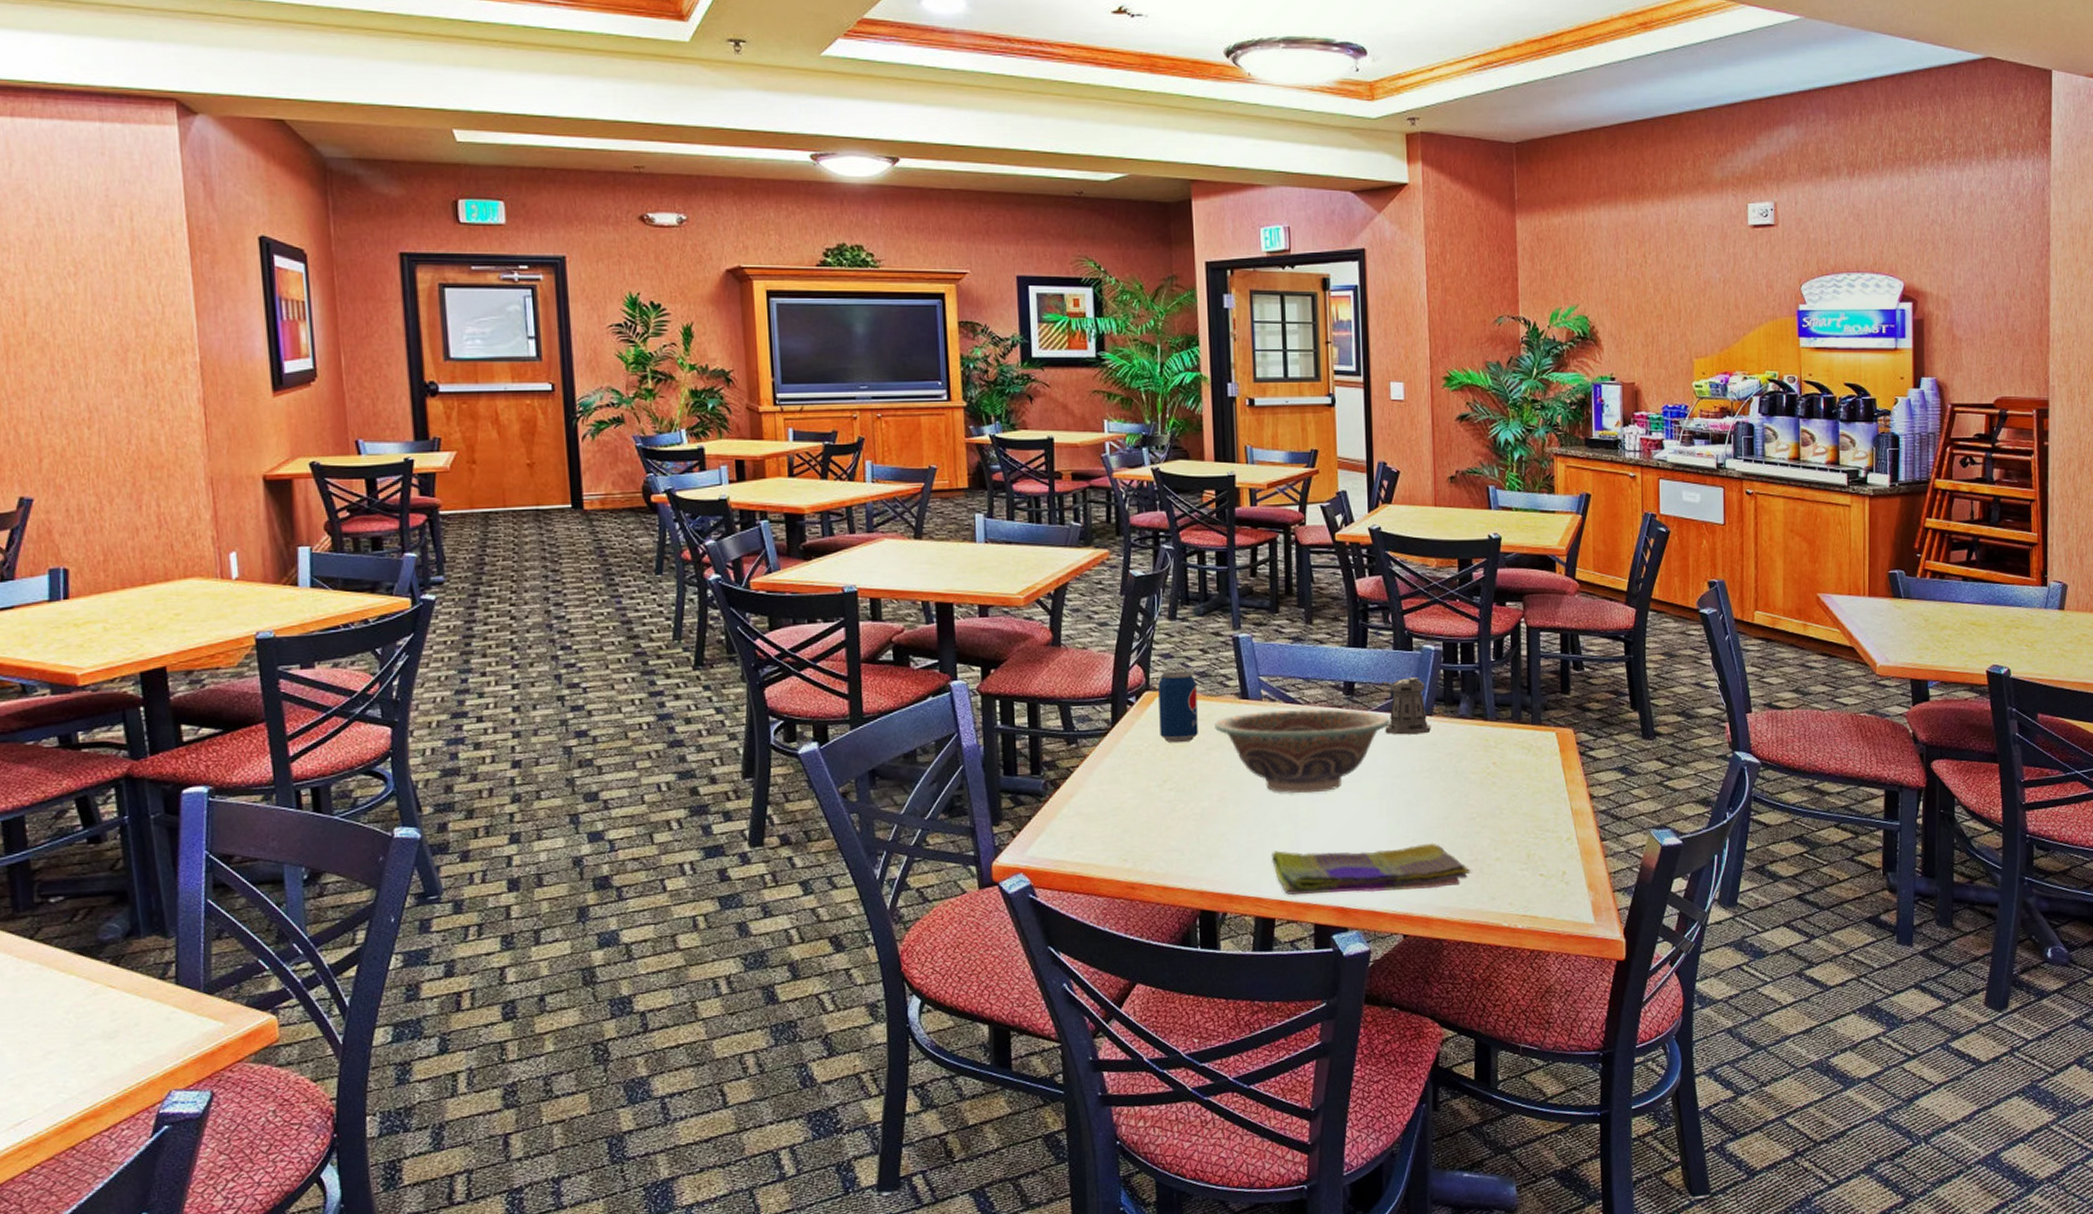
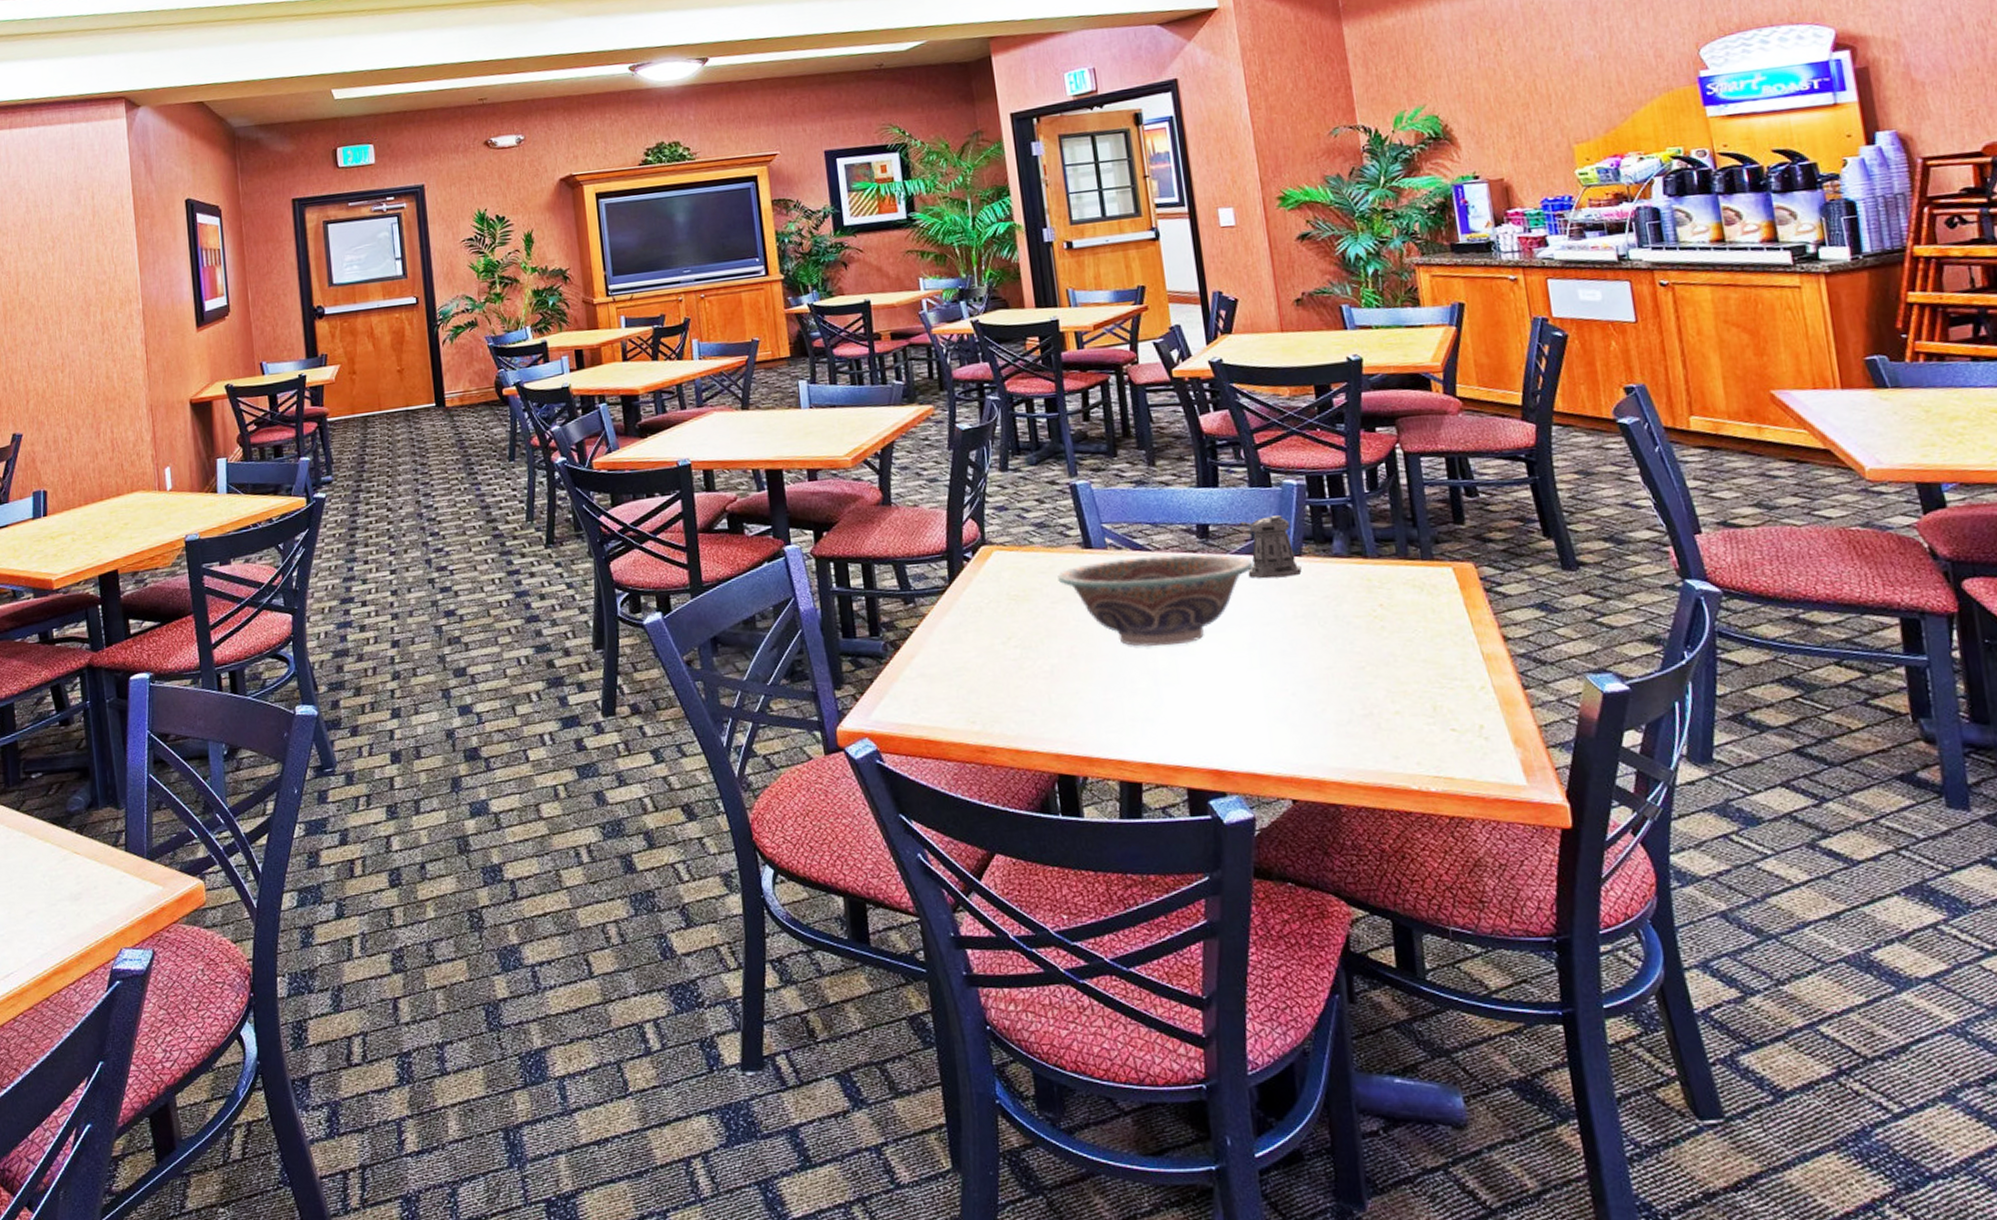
beverage can: present [1158,671,1198,743] -> none [994,523,1041,598]
dish towel: present [1272,843,1471,896] -> none [1132,696,1366,757]

